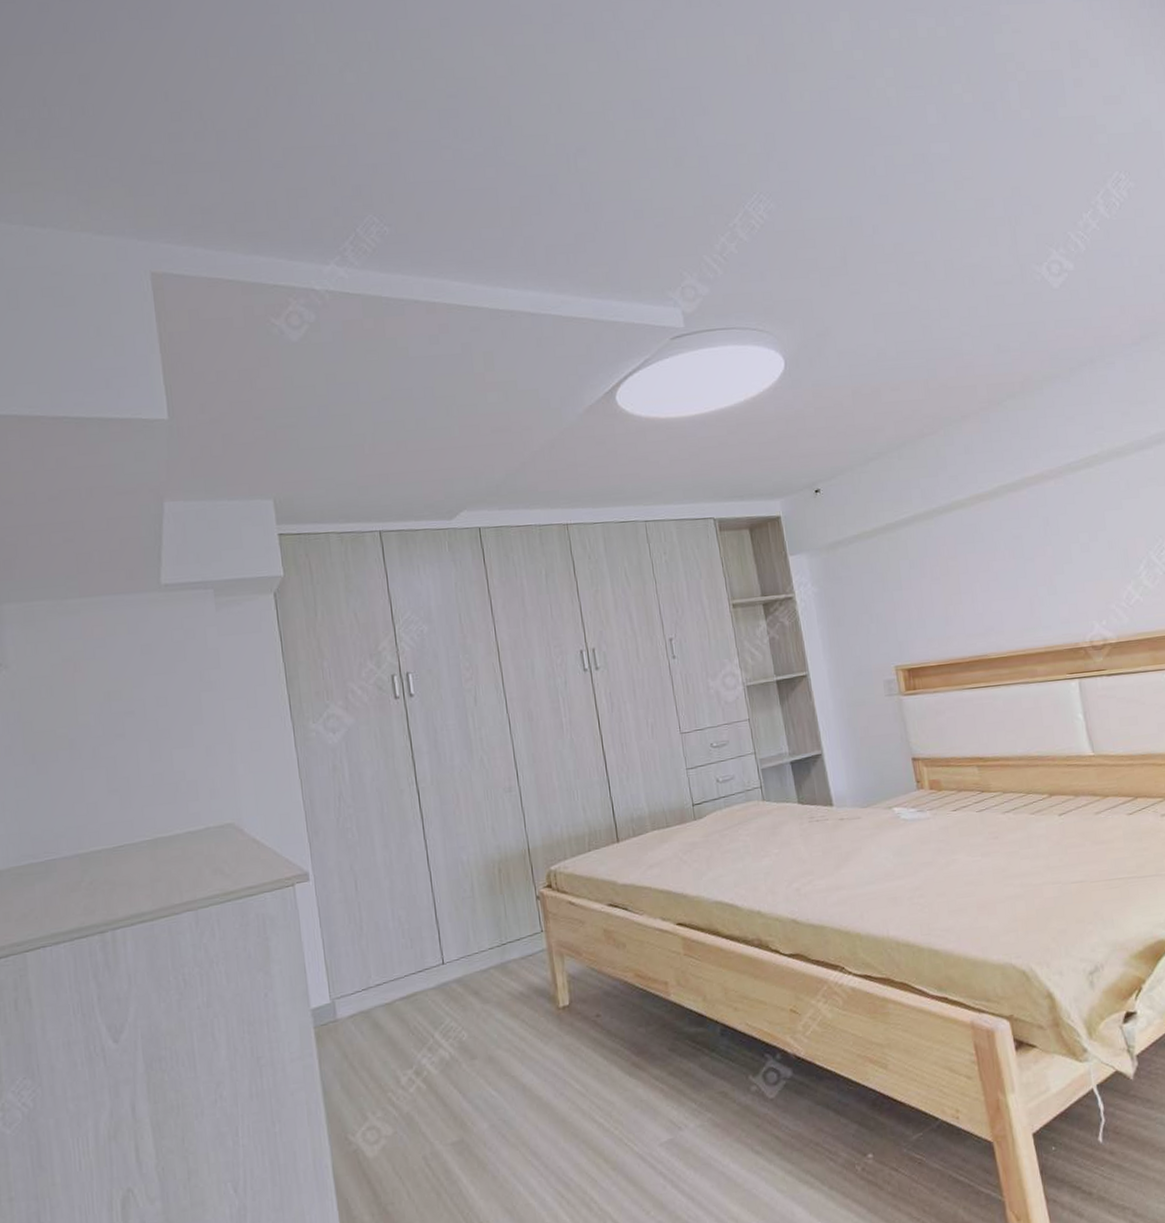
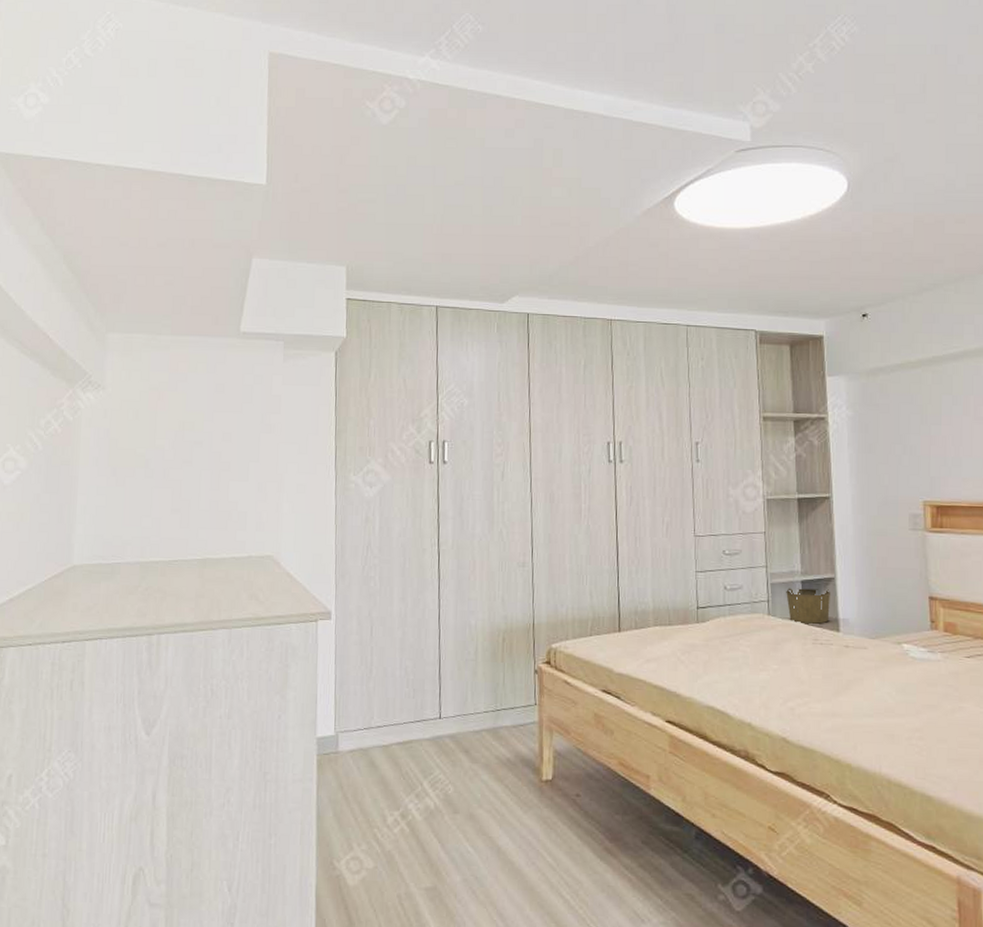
basket: none [777,766,822,805] -> present [786,588,830,625]

